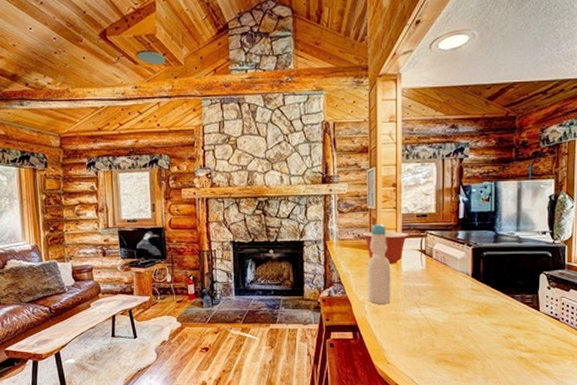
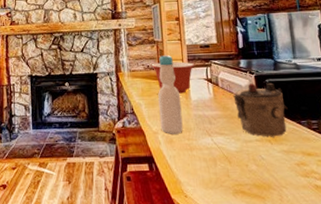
teapot: none [447,255,503,310] -> present [233,82,288,137]

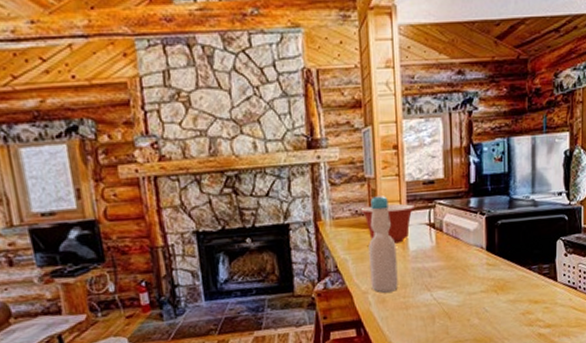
teapot: present [233,82,288,137] -> none [459,224,519,288]

